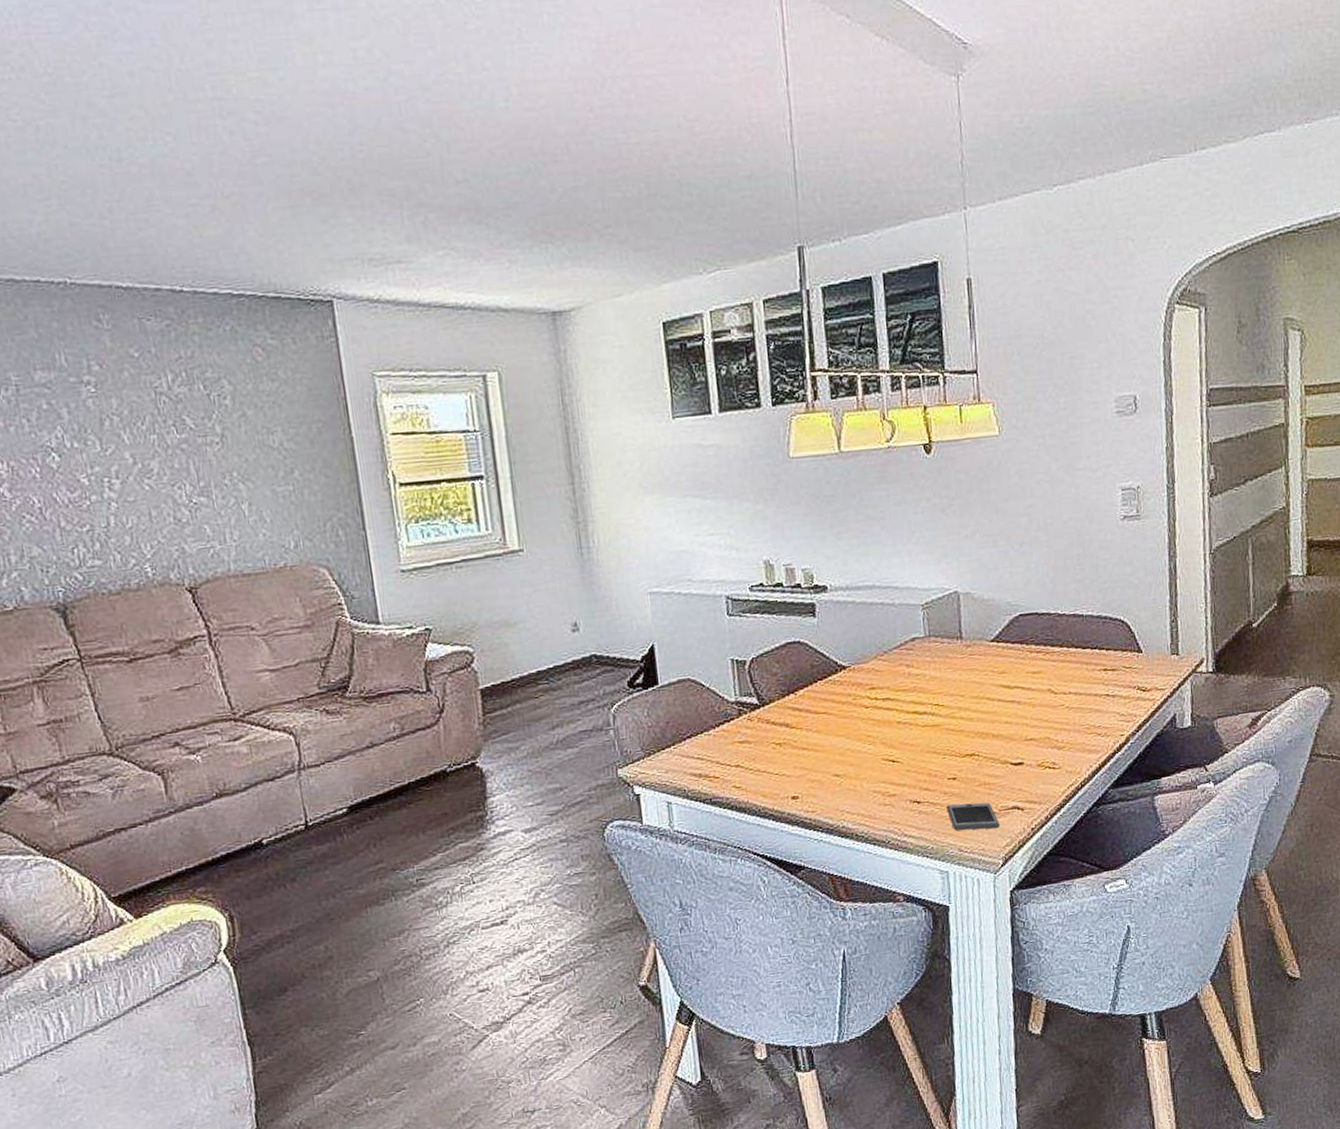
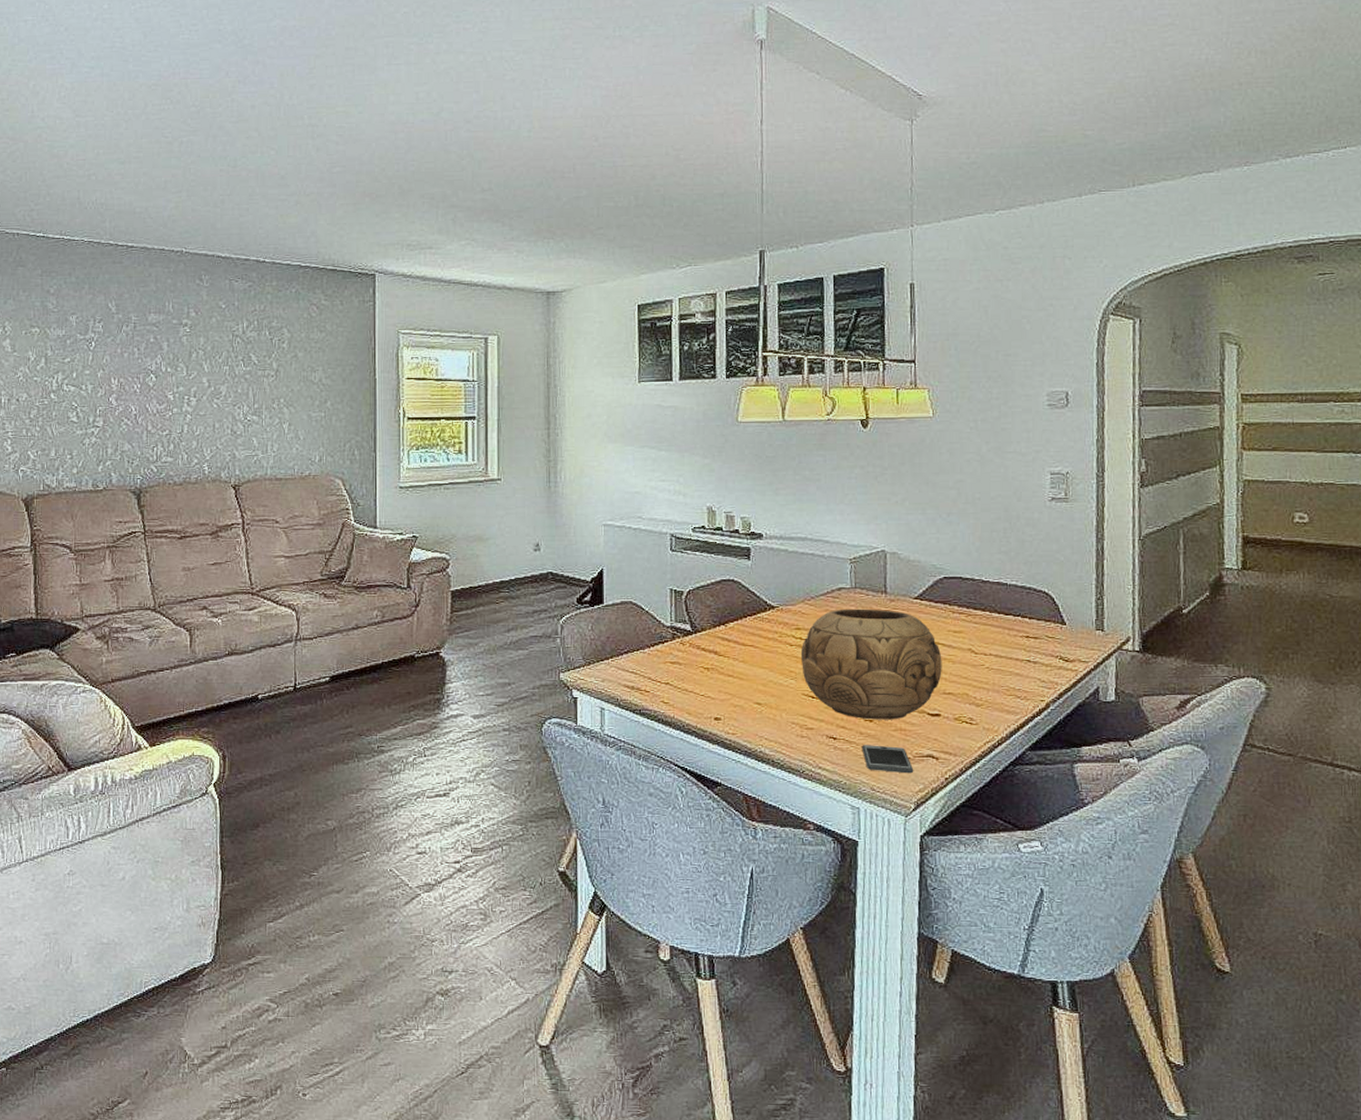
decorative bowl: none [877,656,1023,778] -> present [800,609,942,720]

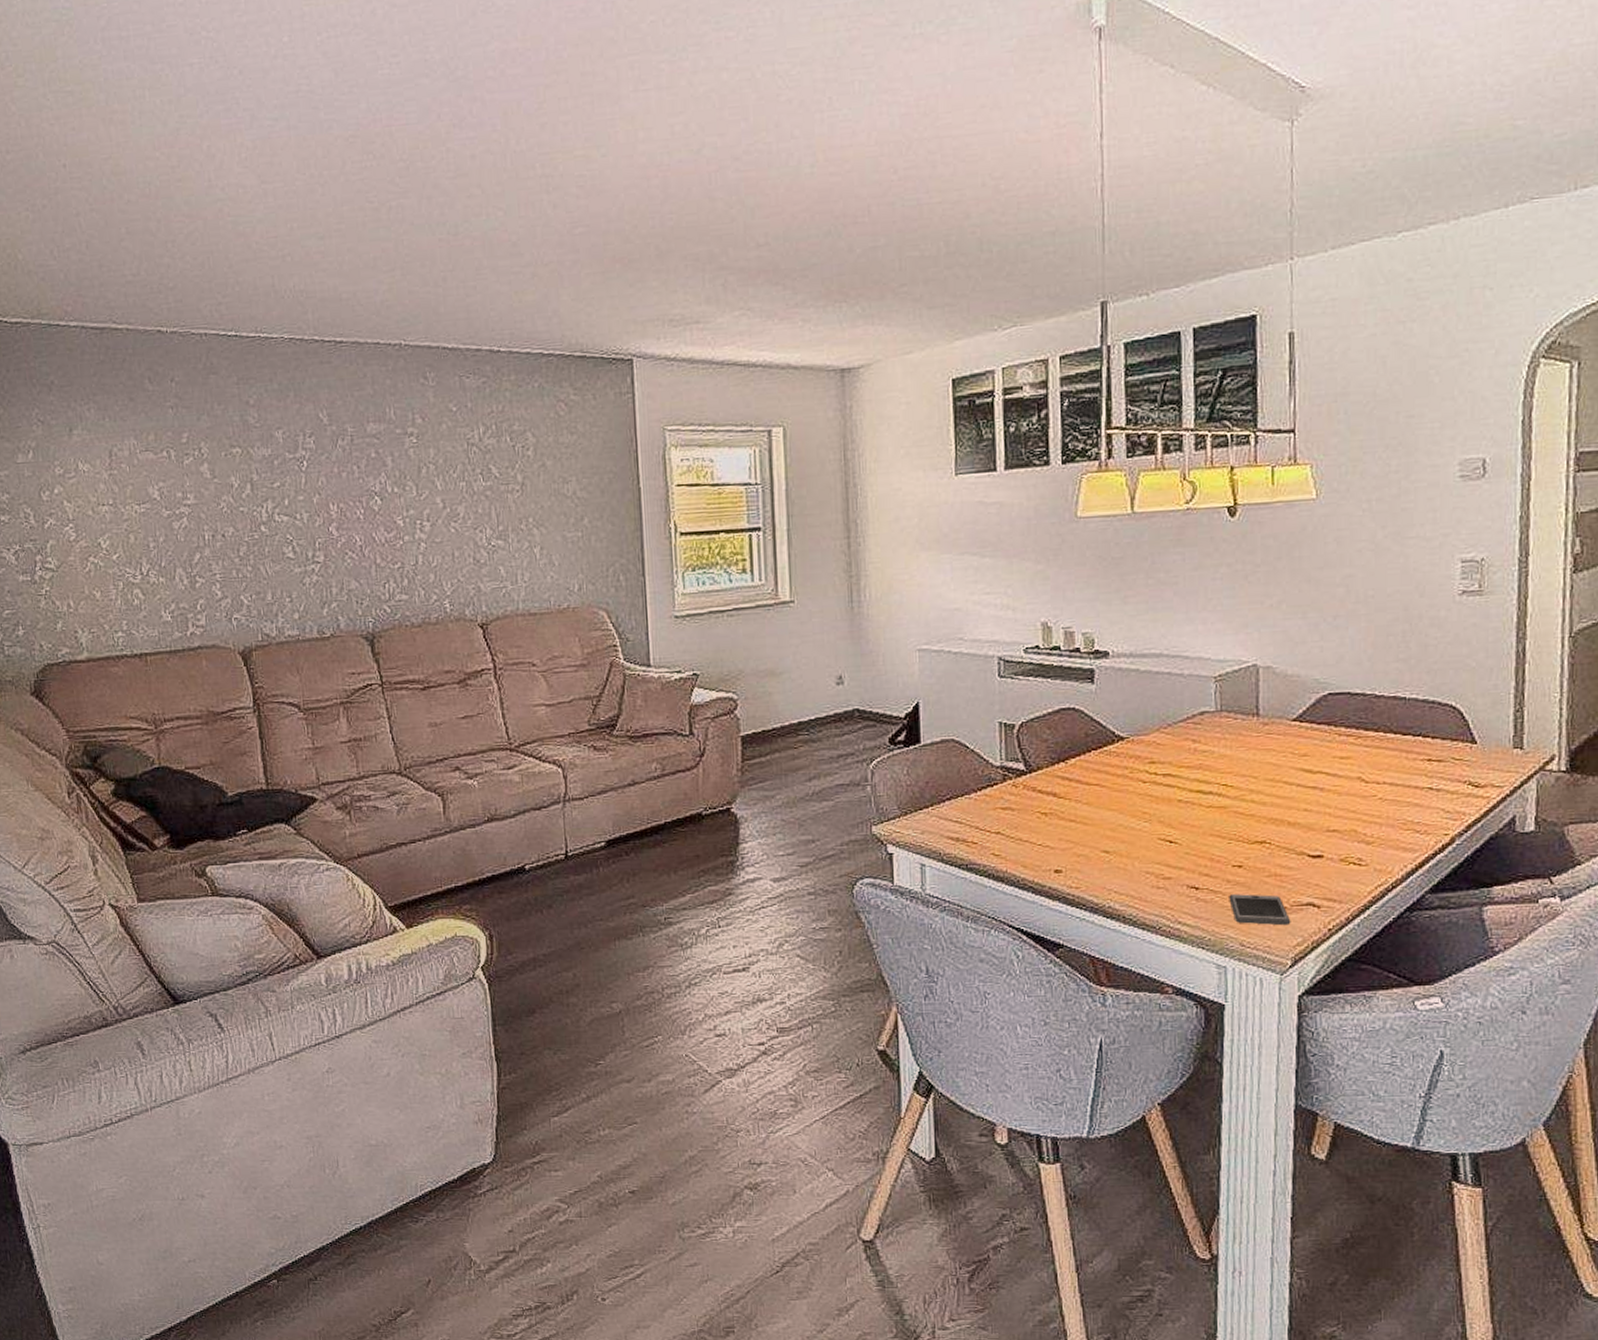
decorative bowl: present [800,609,942,720] -> none [1155,735,1326,865]

